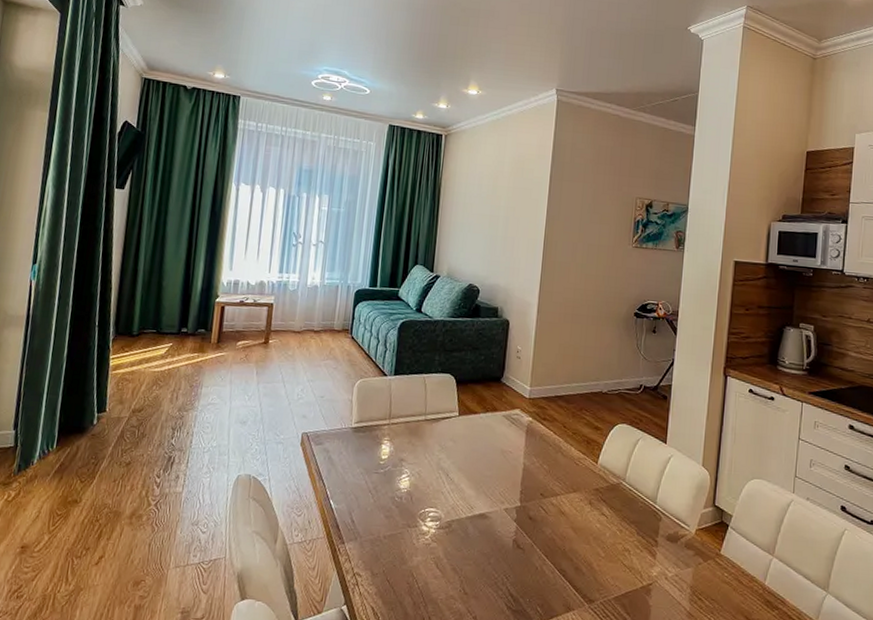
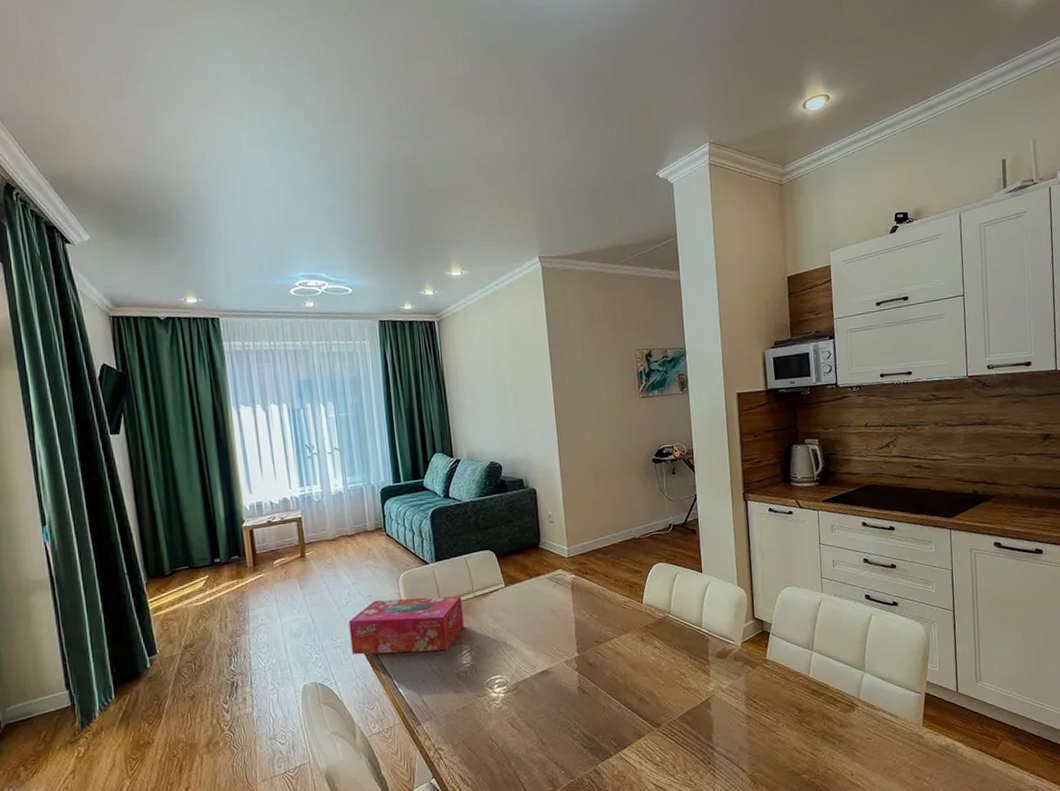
tissue box: none [292,402,413,470] -> present [349,595,465,655]

